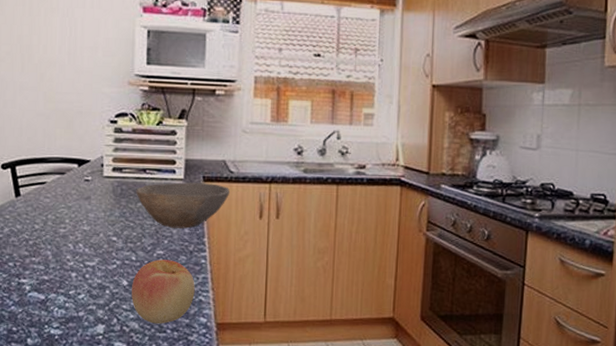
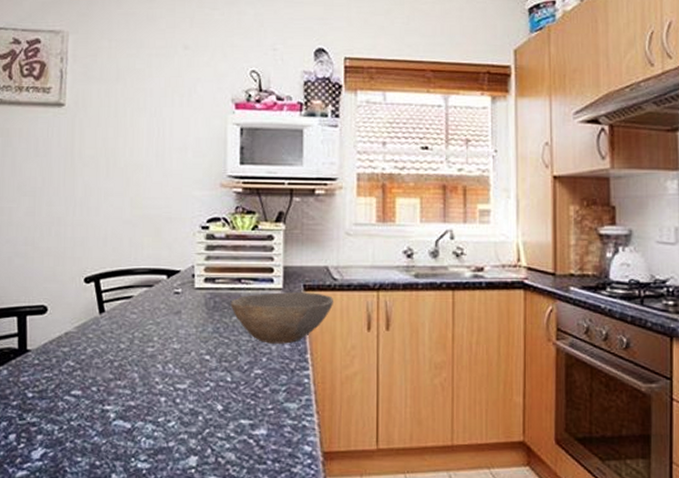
apple: present [132,259,195,324] -> none [227,380,298,455]

